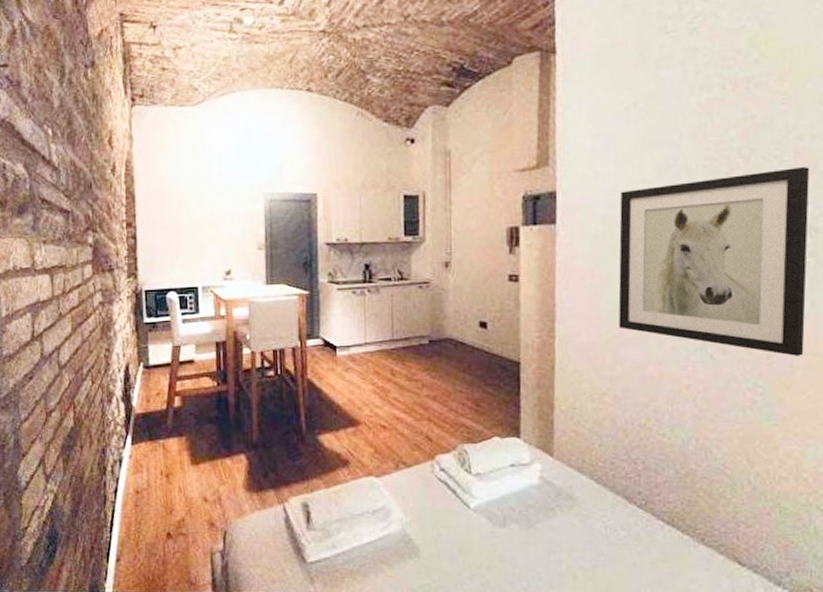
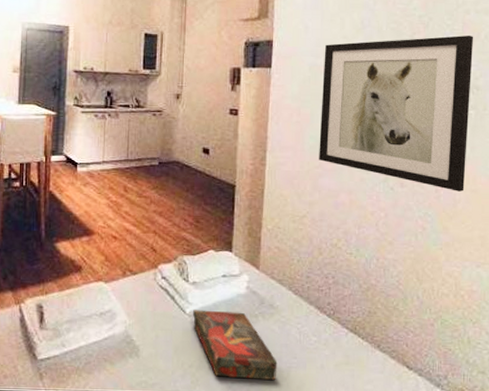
book: none [478,504,581,580] -> present [193,310,278,380]

